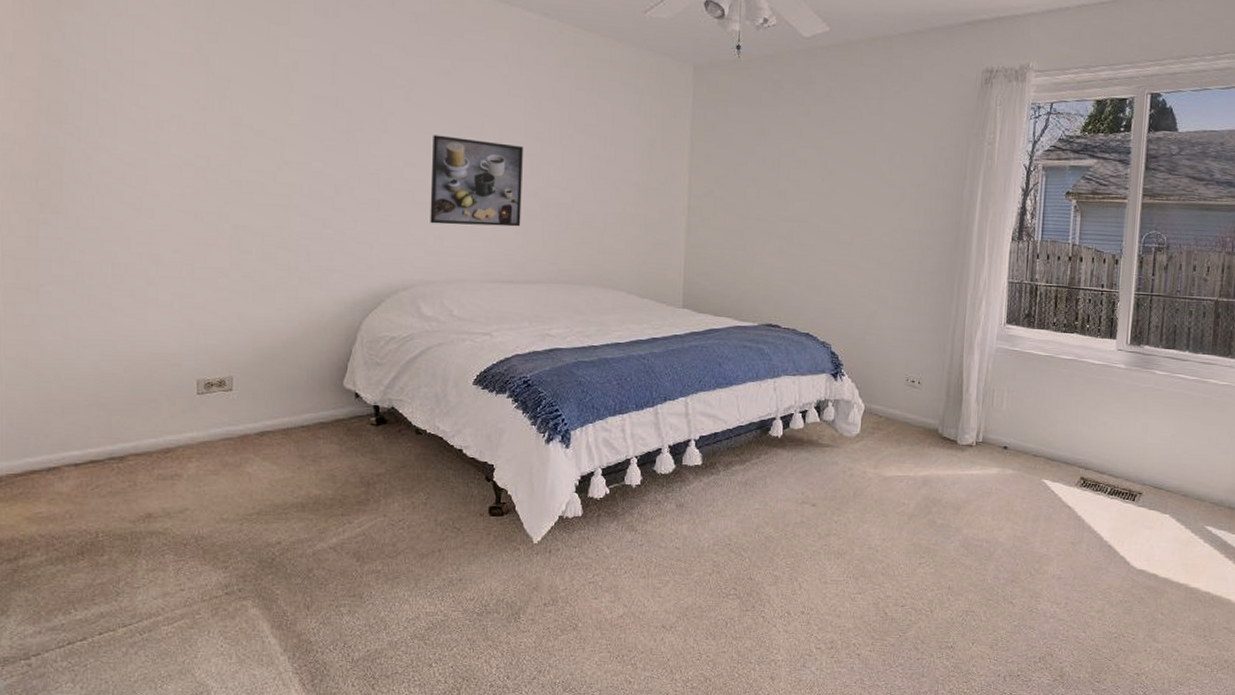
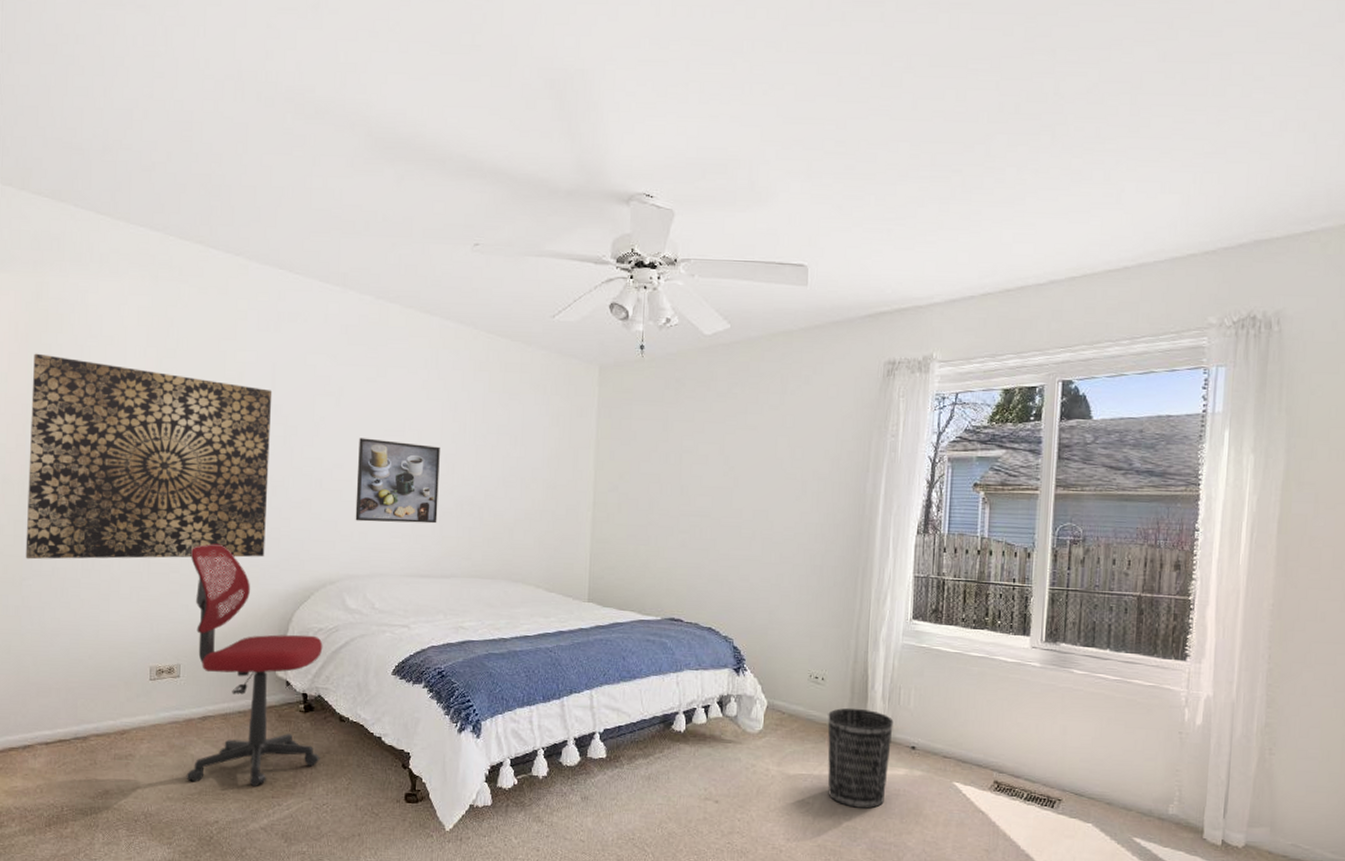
wall art: none [42,32,333,264] -> present [25,353,273,560]
chair: none [241,246,396,505] -> present [186,543,323,787]
wastebasket: none [923,410,987,507] -> present [827,708,894,809]

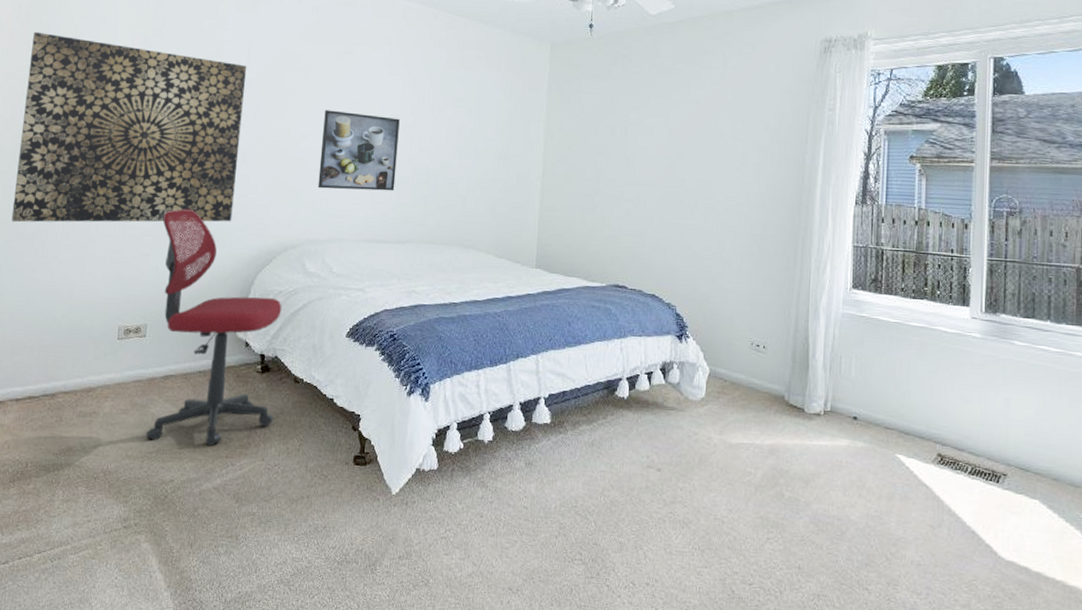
wastebasket: present [827,708,894,809] -> none [769,376,835,480]

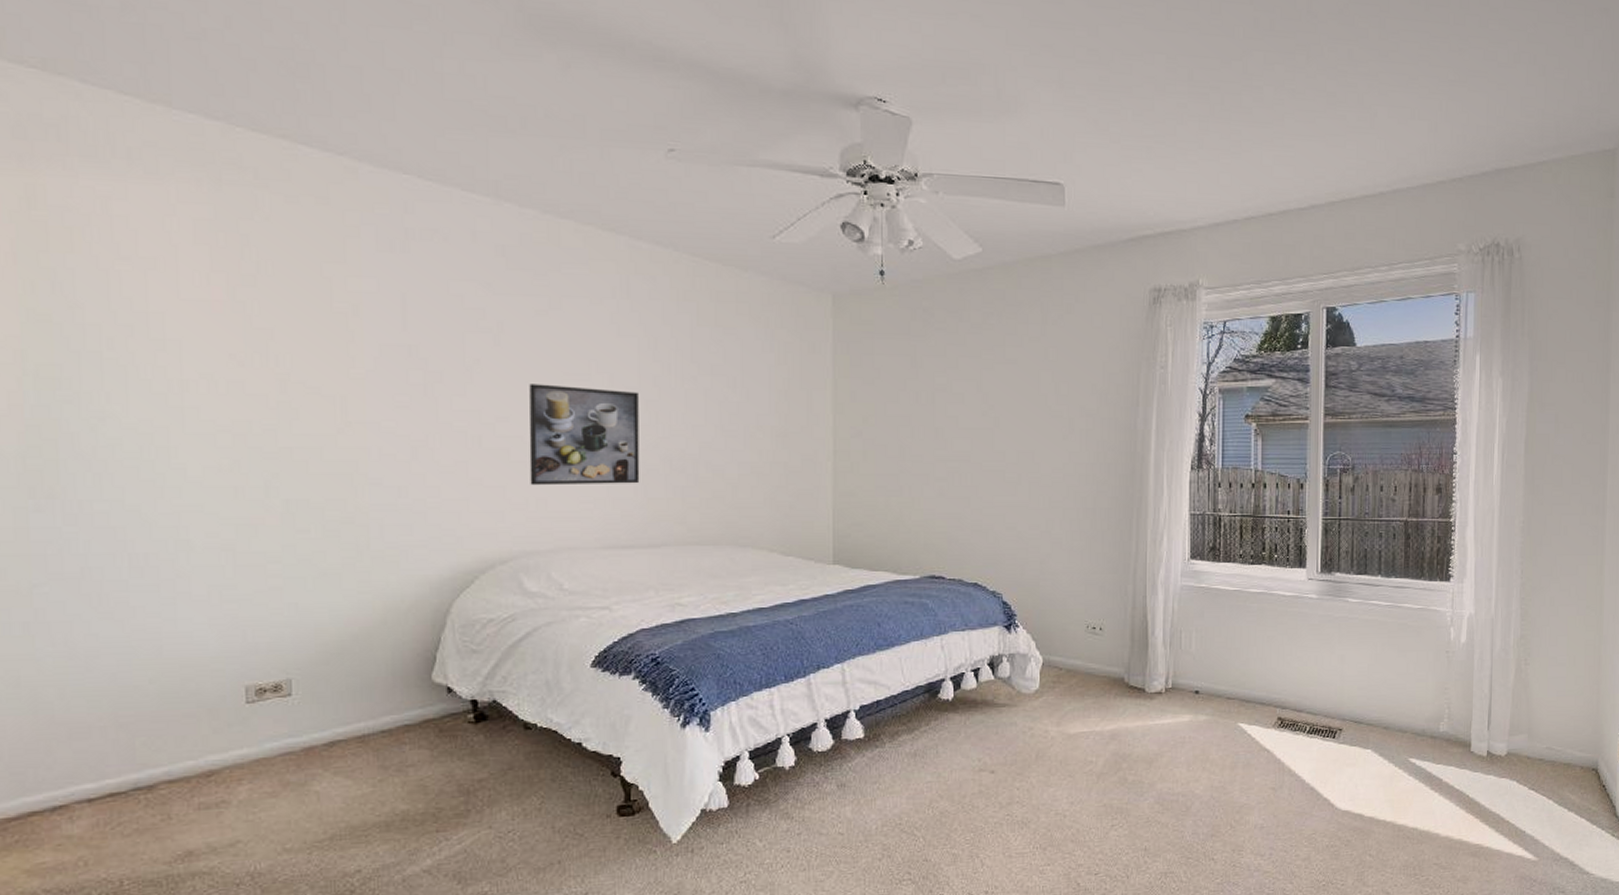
wall art: present [11,32,247,223] -> none [28,280,406,559]
chair: present [145,208,282,447] -> none [296,523,501,826]

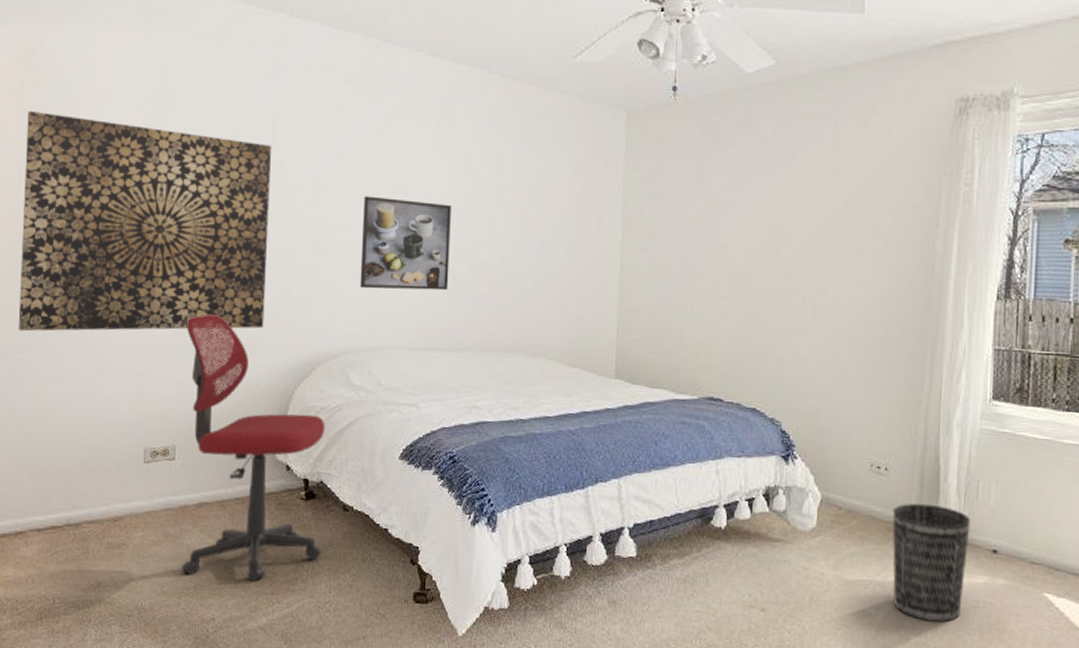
wall art: none [28,280,406,559] -> present [18,110,272,332]
chair: none [296,523,501,826] -> present [181,314,326,582]
wastebasket: none [1108,656,1176,761] -> present [892,503,971,623]

